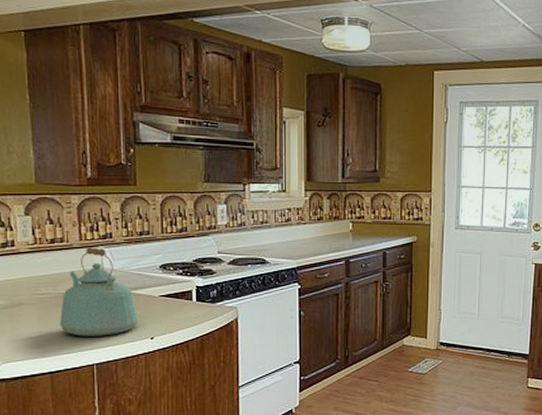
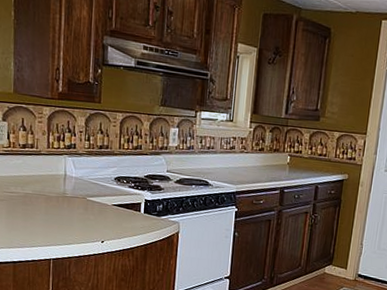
kettle: present [59,247,139,336] -> none [24,155,92,236]

